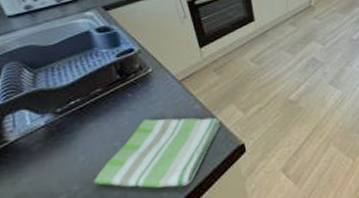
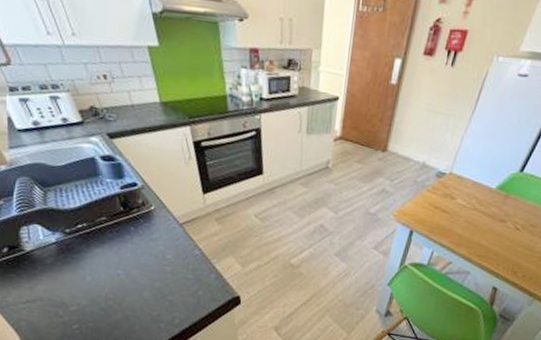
dish towel: present [93,117,221,188] -> none [99,255,219,322]

